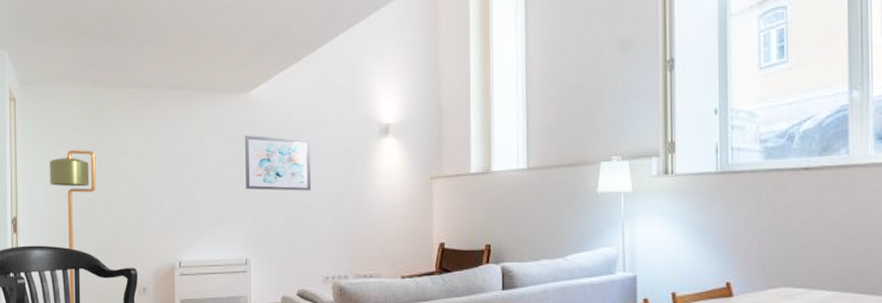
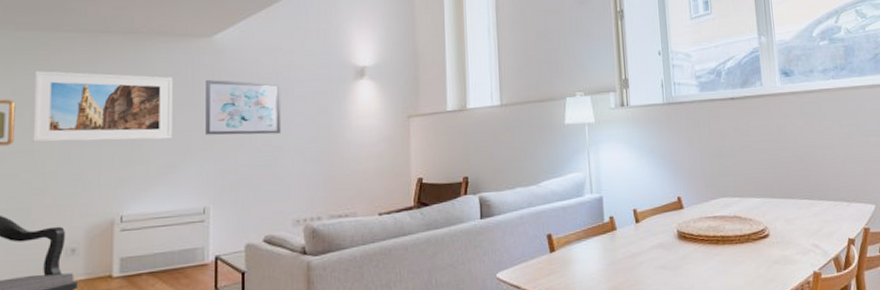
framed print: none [109,124,218,192] -> present [33,71,173,143]

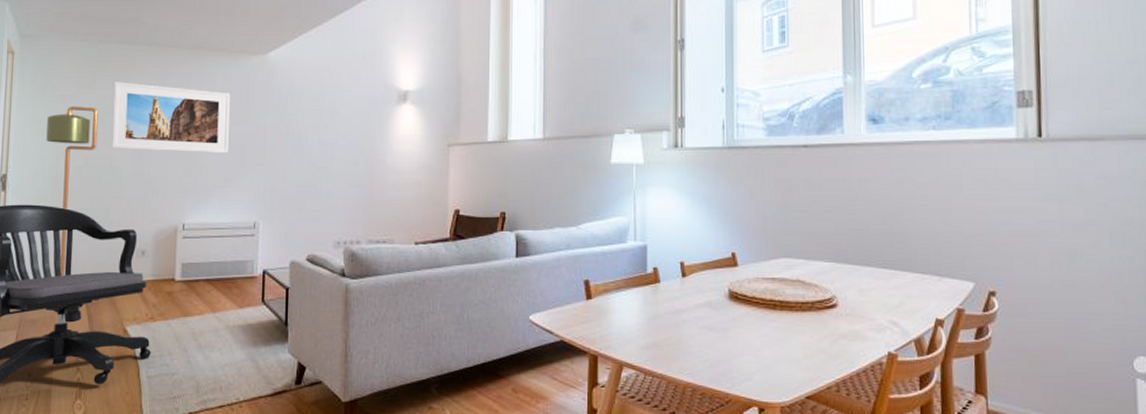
wall art: present [205,80,282,135] -> none [258,98,328,155]

